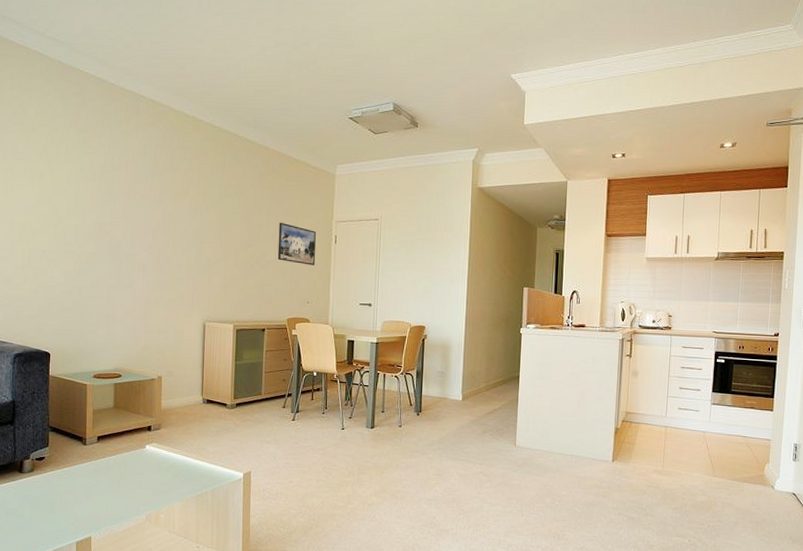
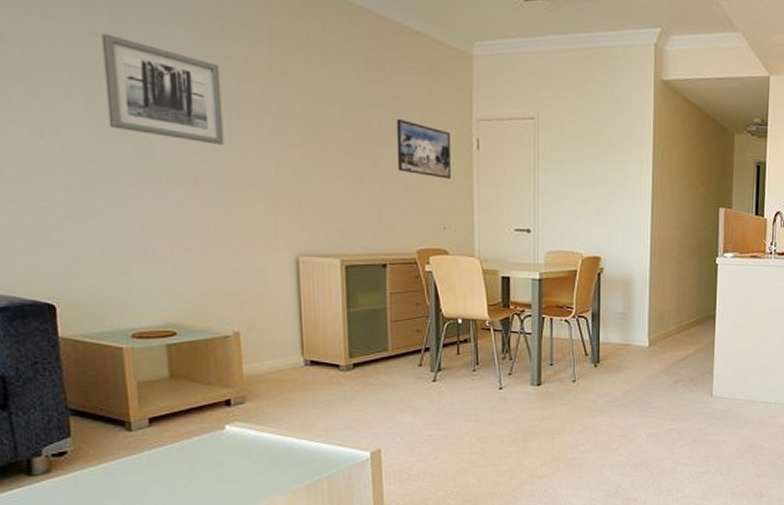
wall art: none [95,171,166,243] -> present [101,33,224,145]

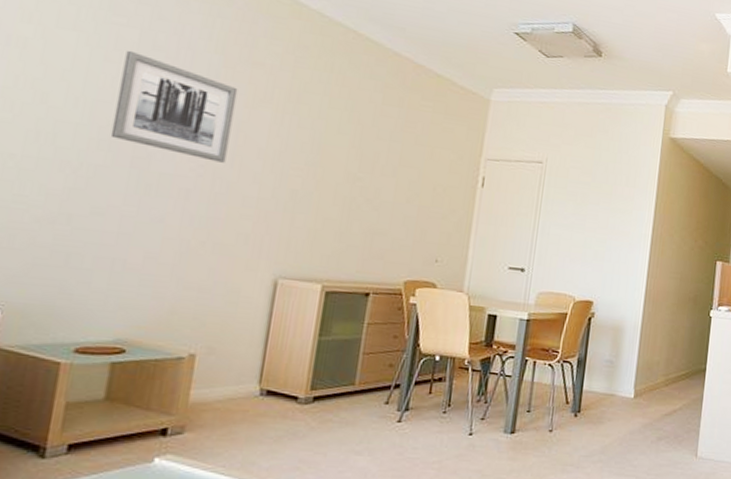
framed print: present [396,118,452,179] -> none [398,152,457,213]

